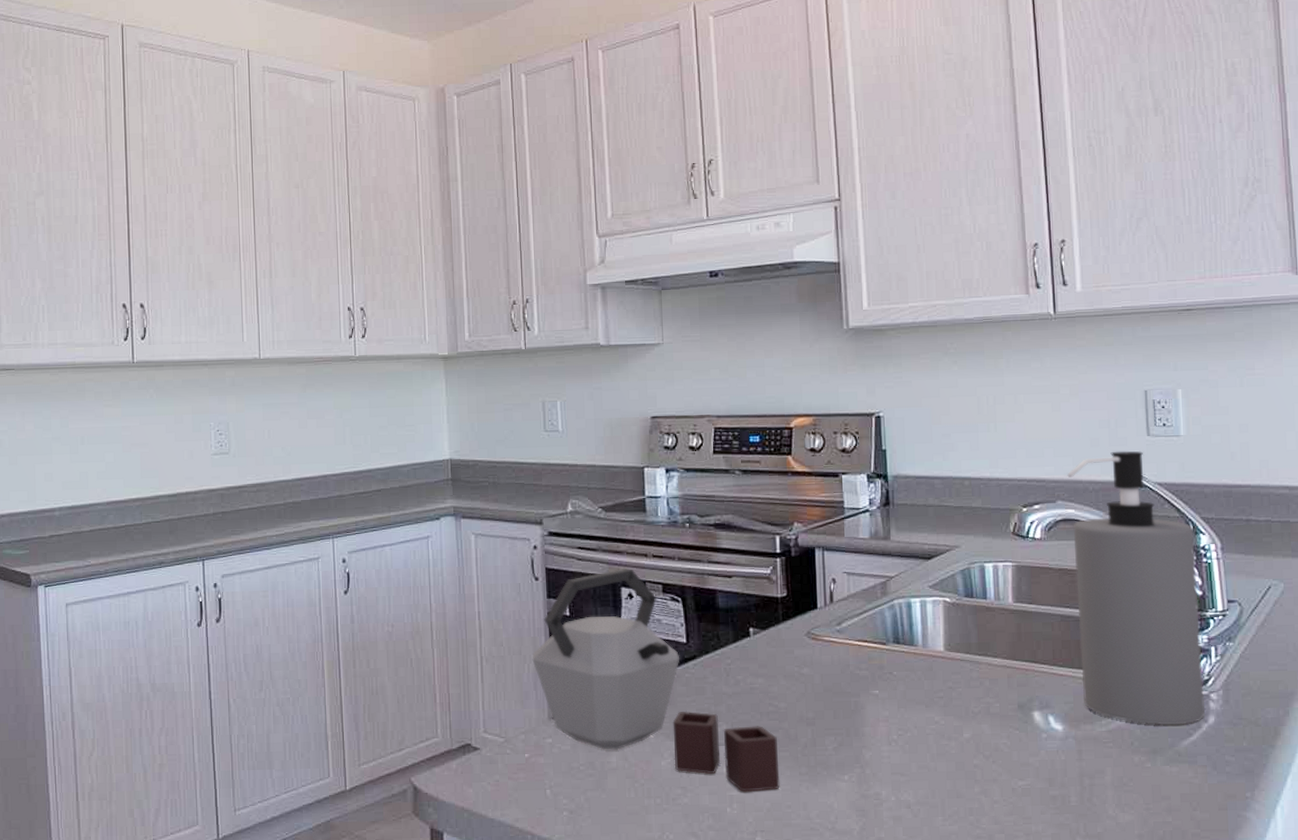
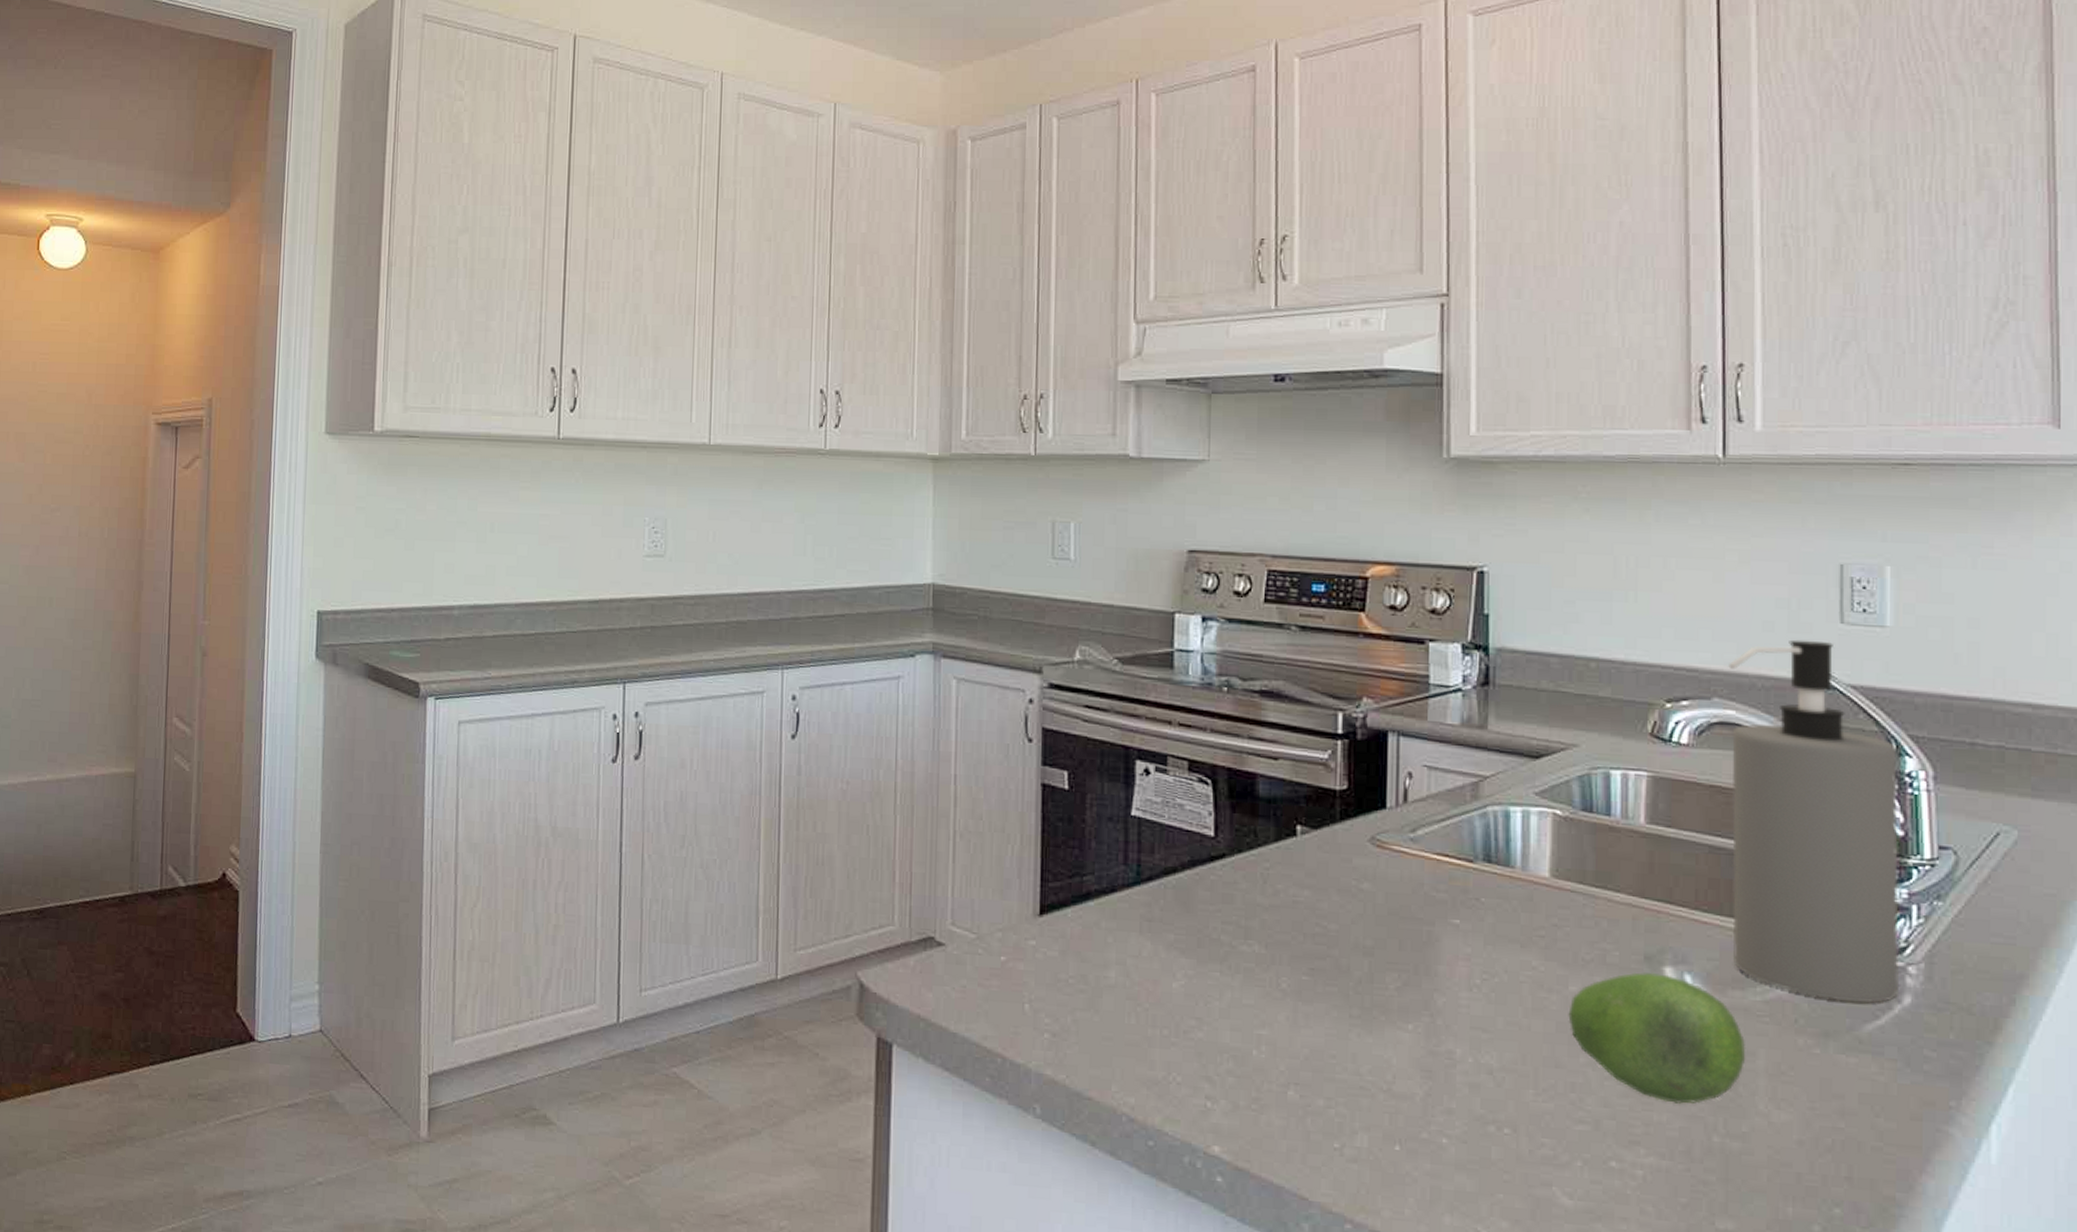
kettle: present [532,567,780,792] -> none [1017,735,1324,1033]
fruit: none [964,717,1097,816] -> present [1568,972,1746,1104]

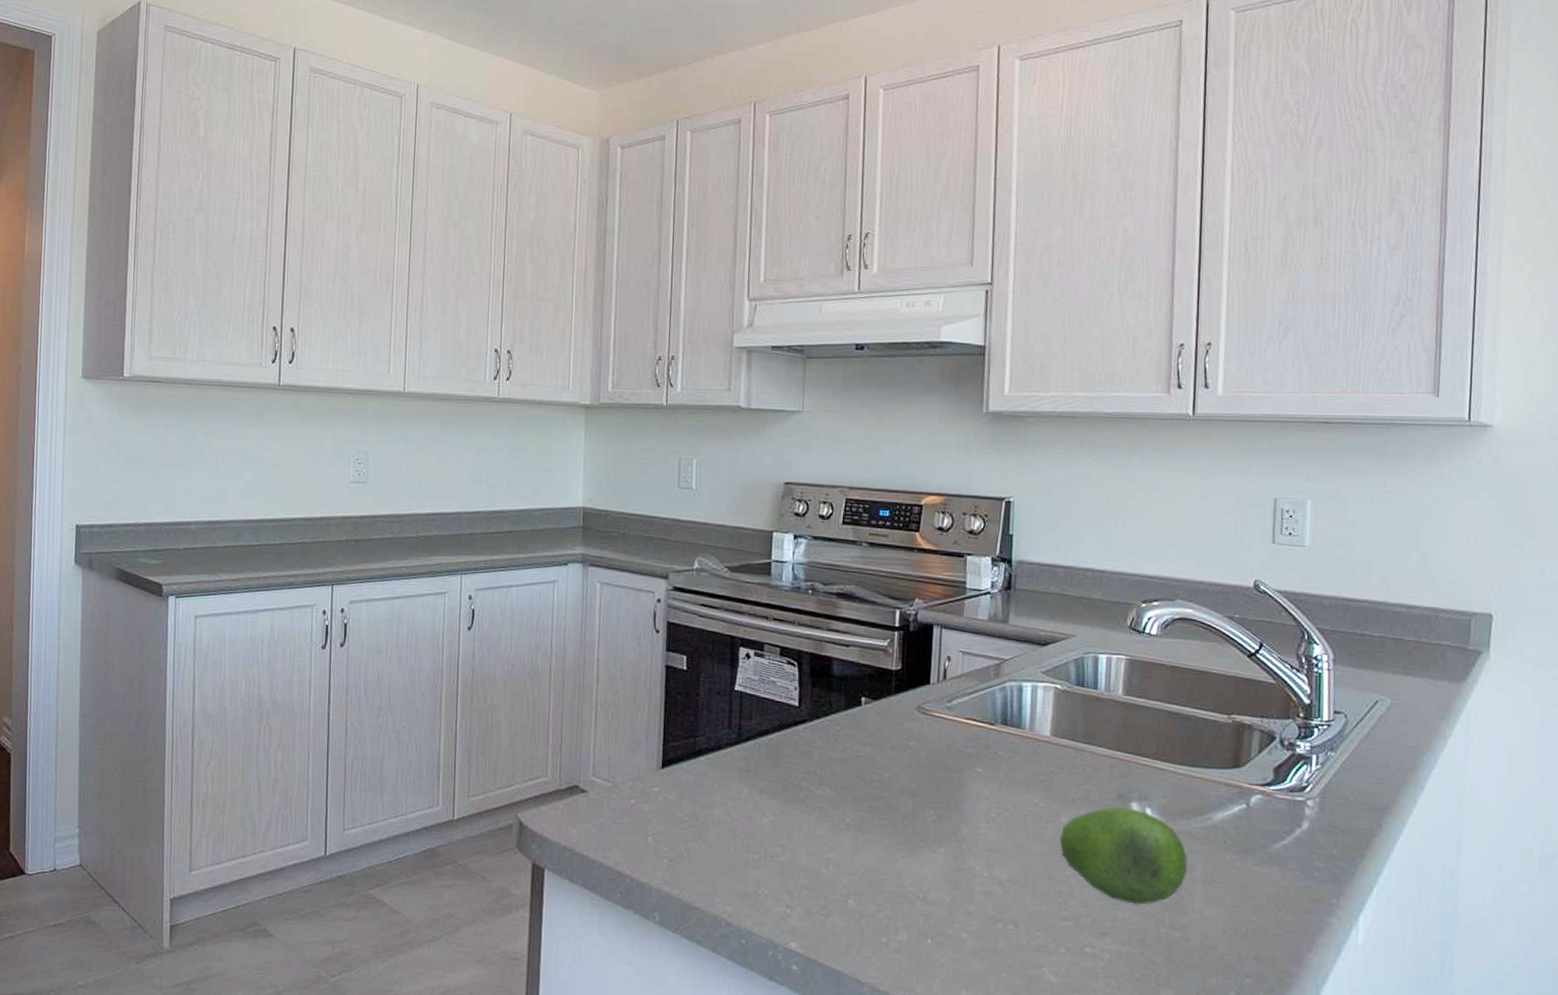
soap dispenser: present [1728,639,1900,1004] -> none [1182,555,1308,829]

